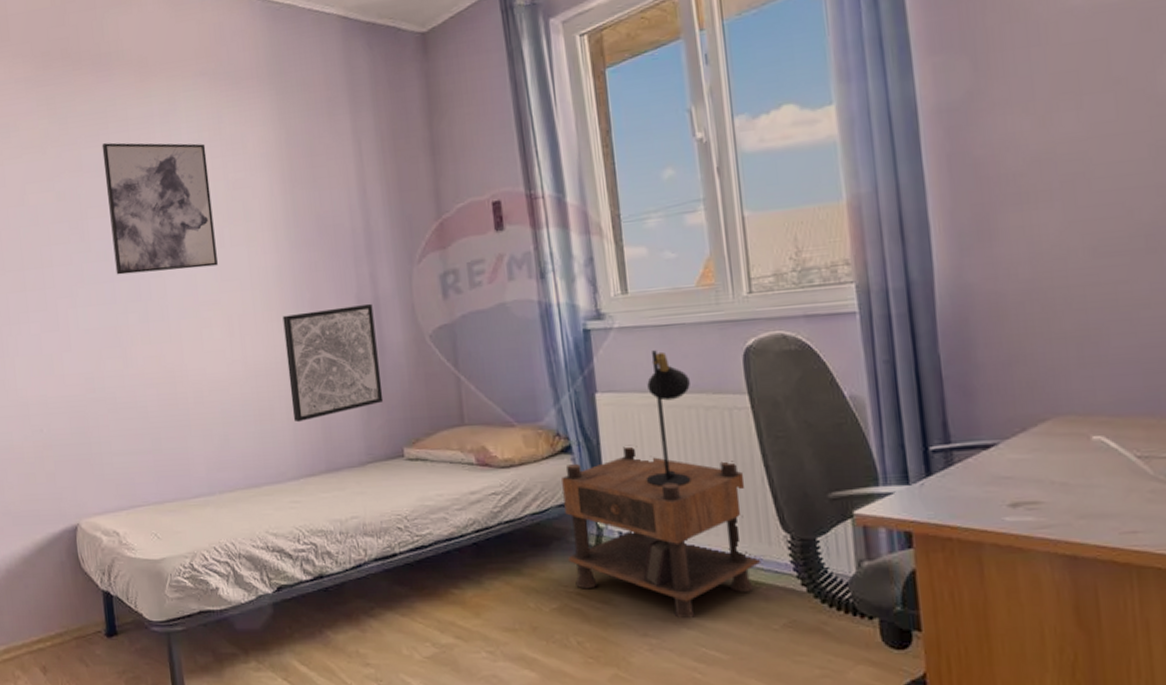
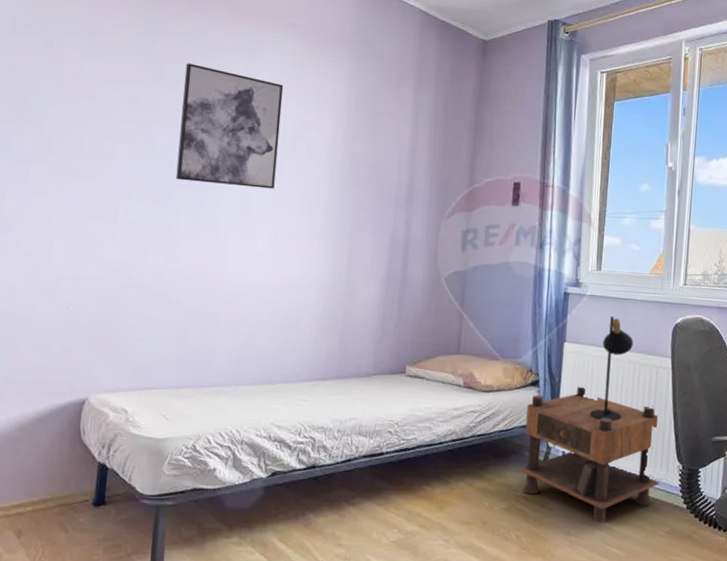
wall art: present [282,303,384,423] -> none [316,241,403,333]

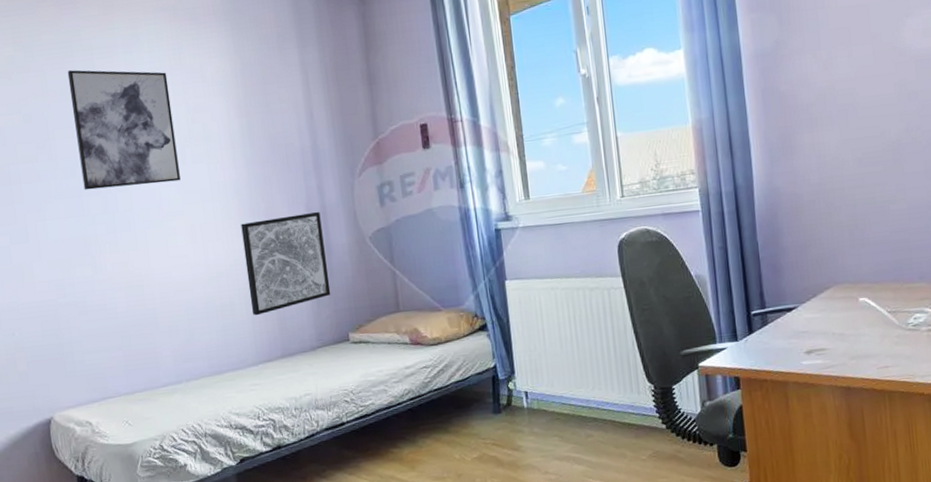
wall art: none [316,241,403,333] -> present [241,211,331,316]
nightstand: present [521,385,660,523] -> none [479,321,633,458]
table lamp: present [589,316,633,422] -> none [545,244,580,354]

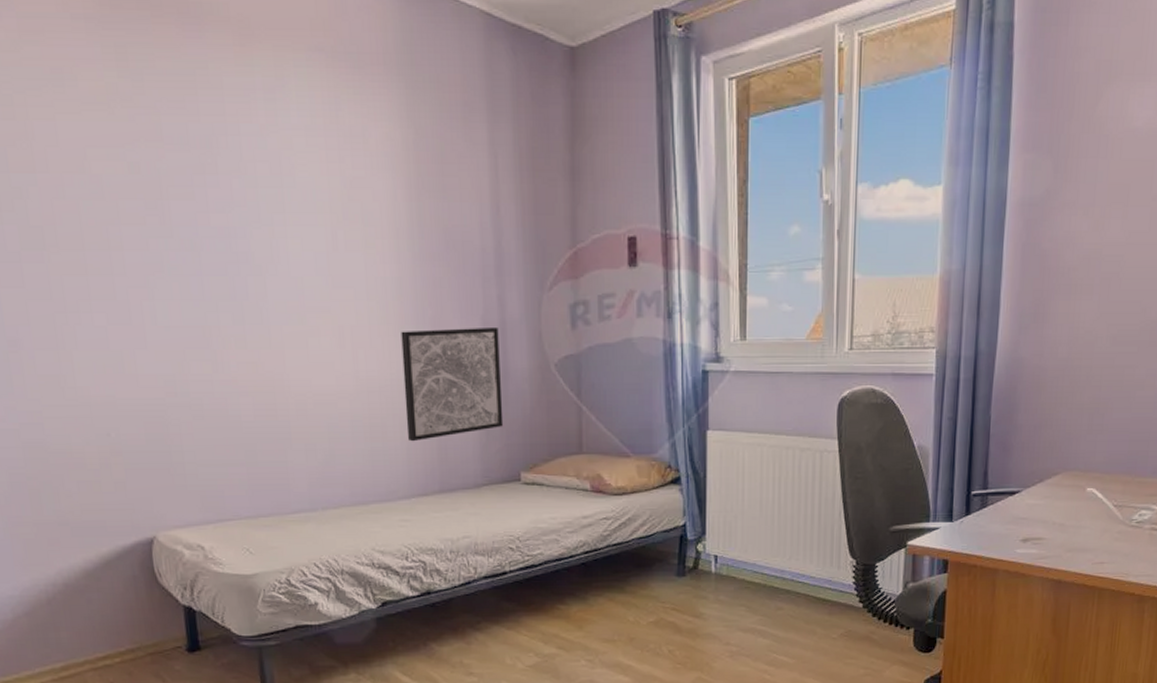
wall art: present [67,70,181,191] -> none [188,113,329,270]

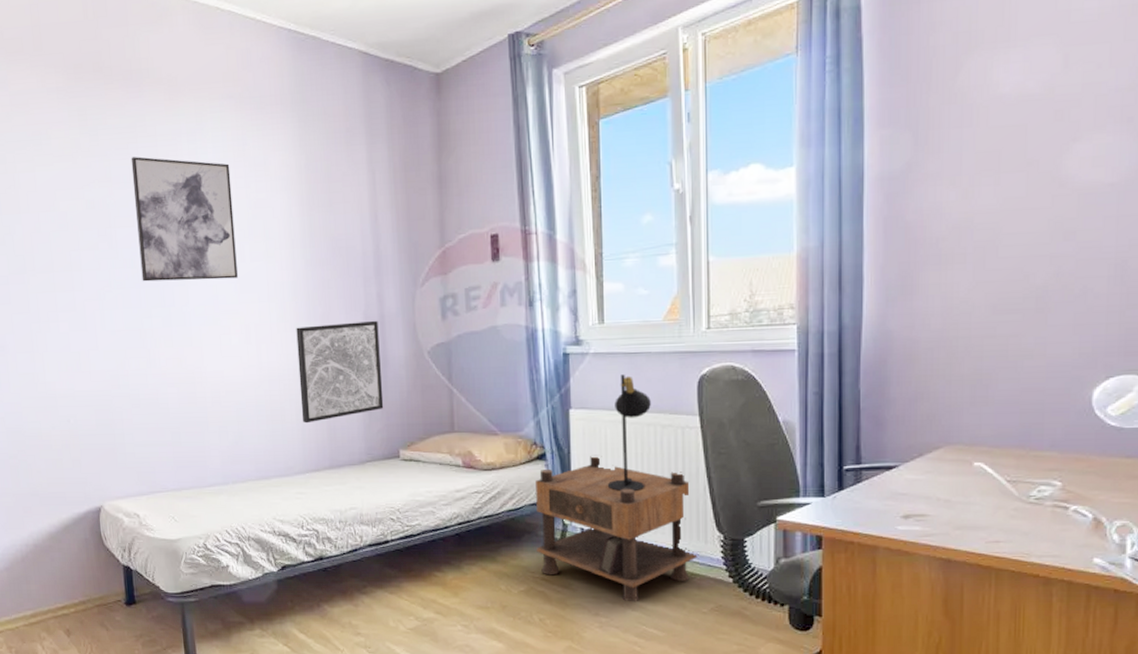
wall art: none [188,113,329,270] -> present [131,156,238,282]
nightstand: none [668,479,830,630] -> present [536,455,698,602]
table lamp: none [743,395,790,518] -> present [607,374,651,492]

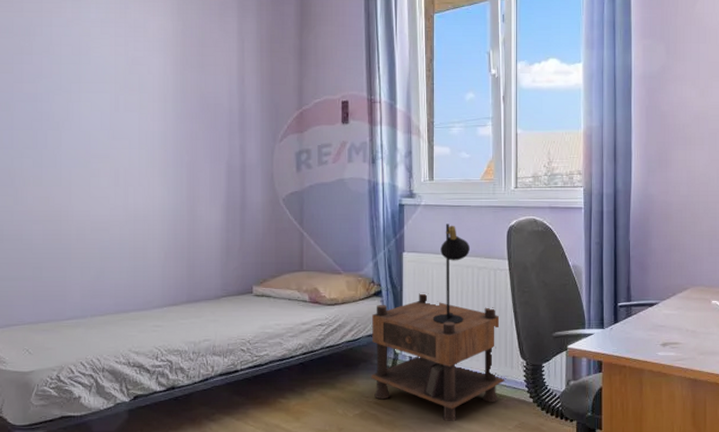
wall art: present [131,156,238,282] -> none [15,10,111,126]
wall art: present [296,320,384,424] -> none [163,169,241,261]

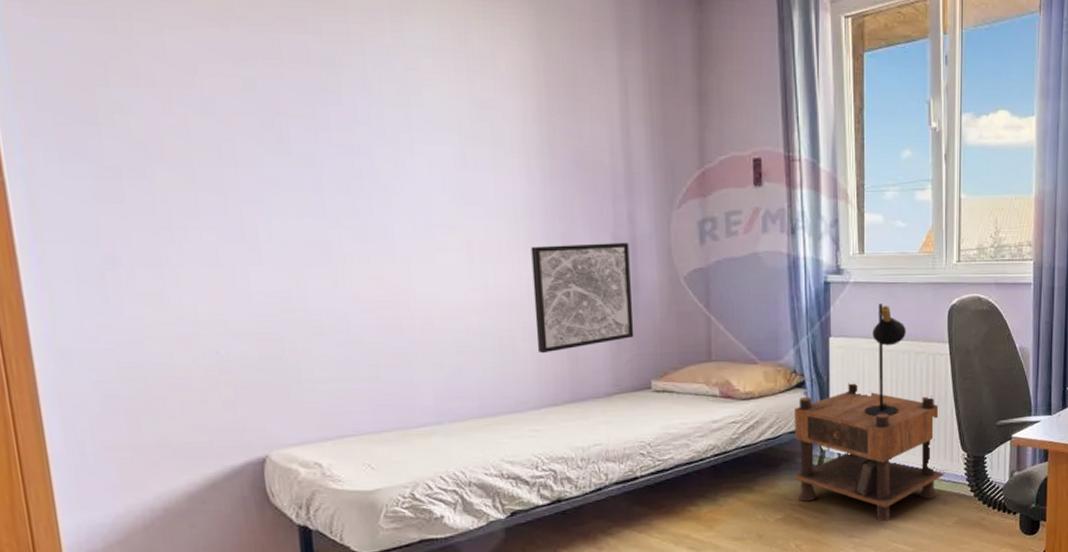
wall art: none [163,169,241,261] -> present [531,242,634,354]

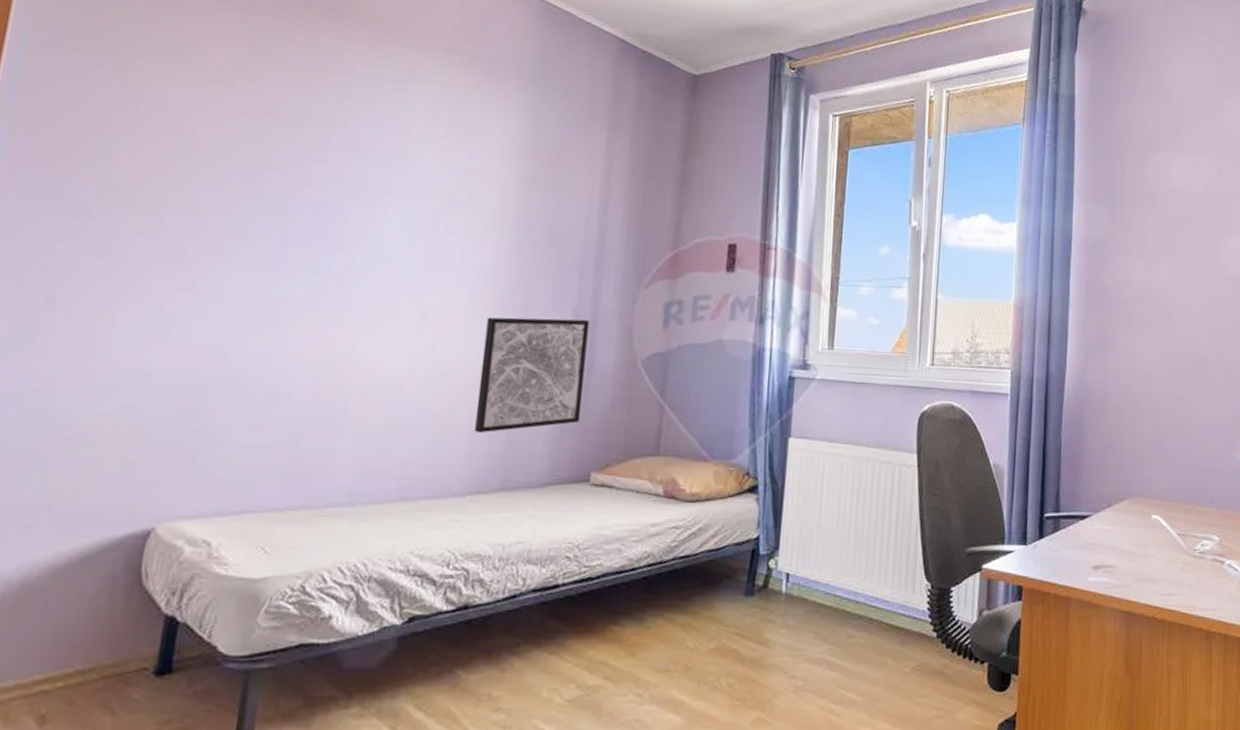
nightstand: present [794,381,944,522] -> none [735,490,904,662]
table lamp: present [864,303,906,417] -> none [819,404,872,533]

